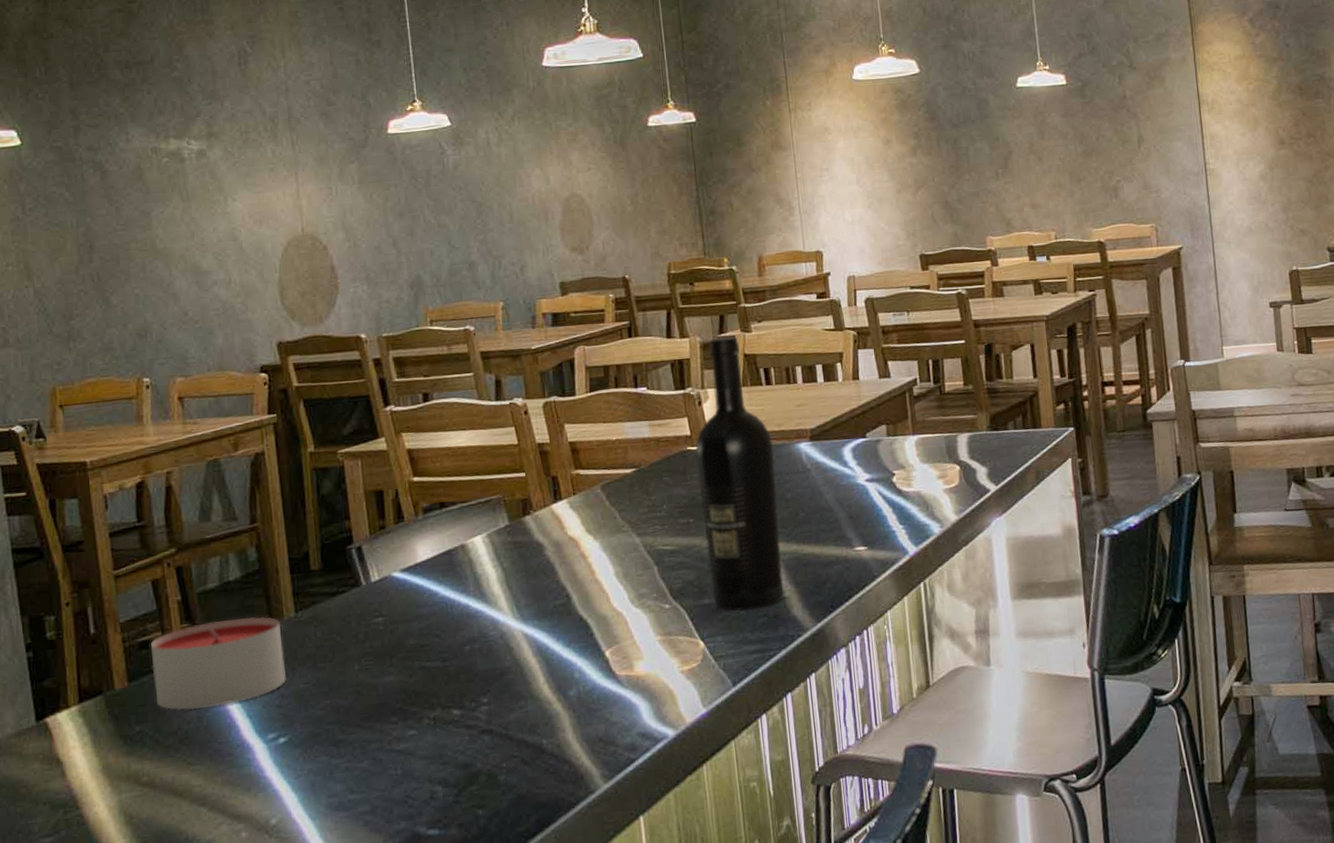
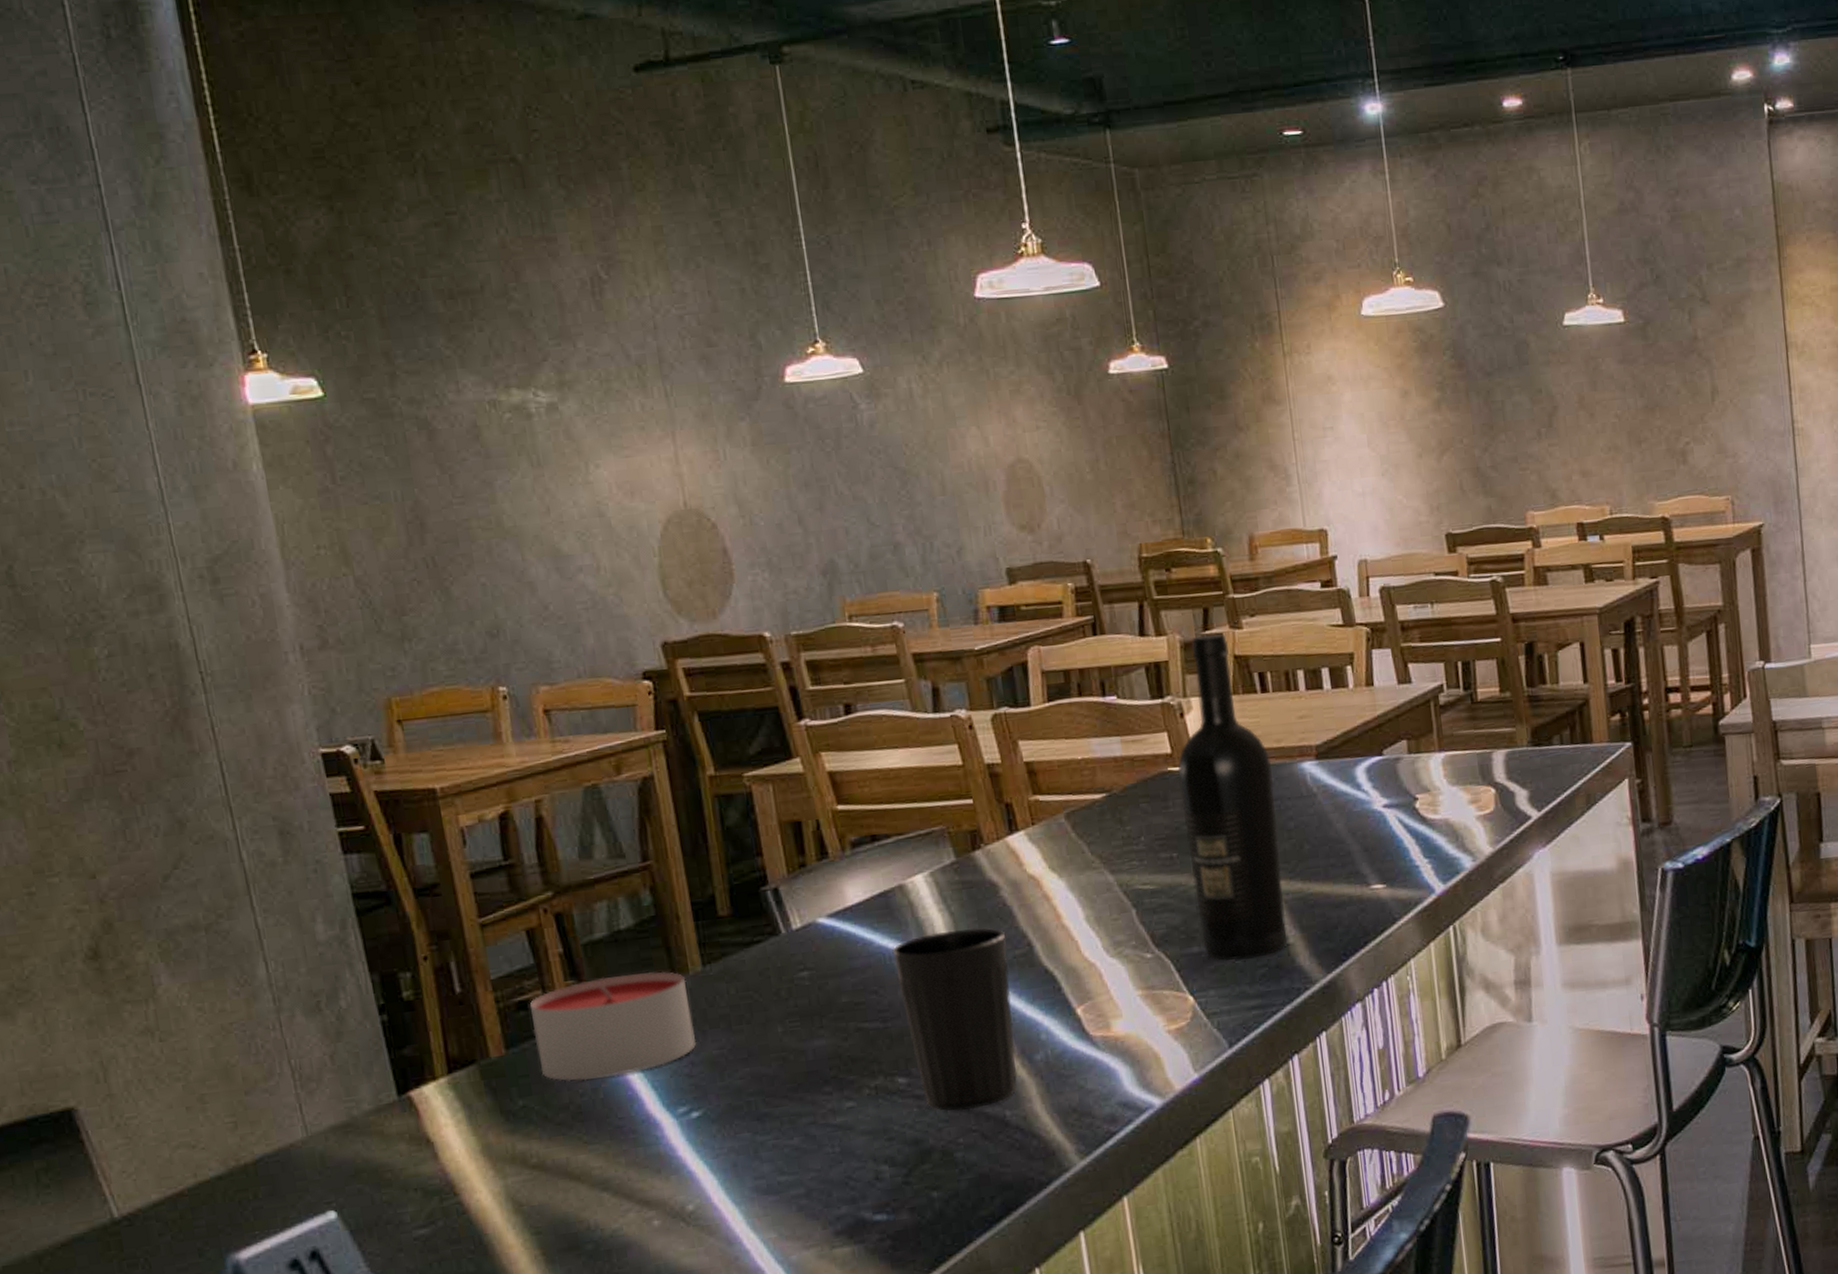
cup: none [453,581,554,740] -> present [892,927,1018,1111]

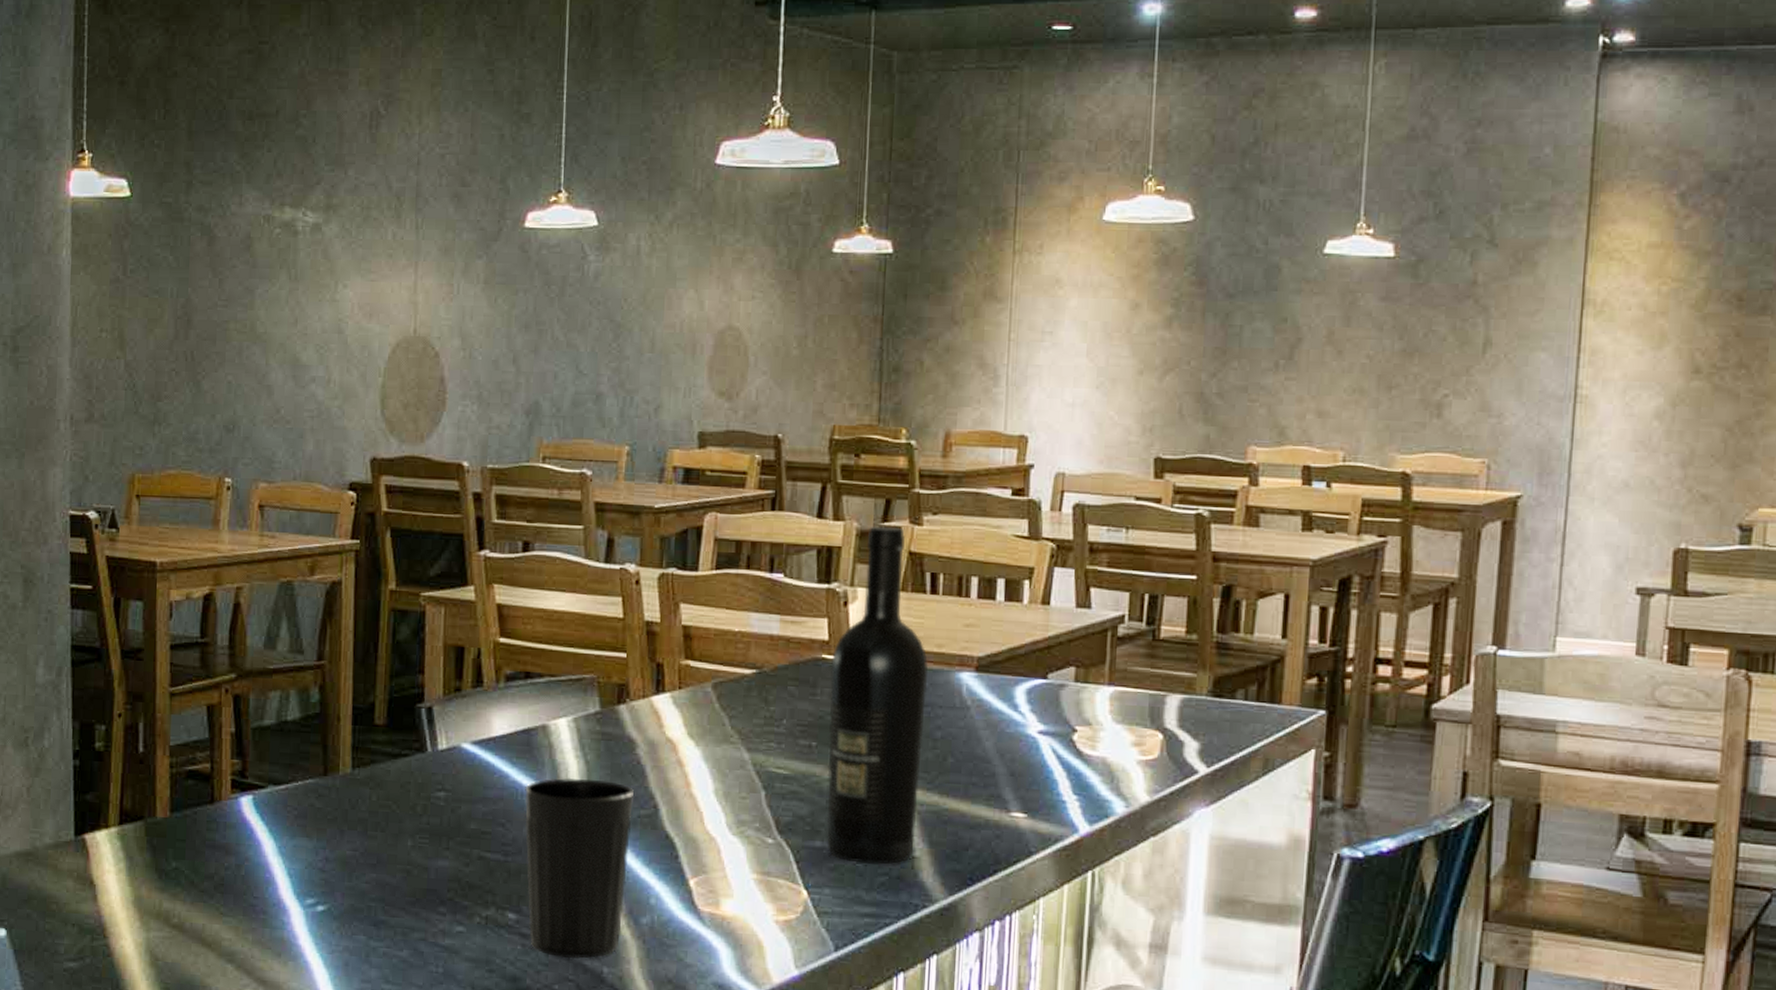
candle: present [529,971,697,1082] -> none [196,762,335,858]

